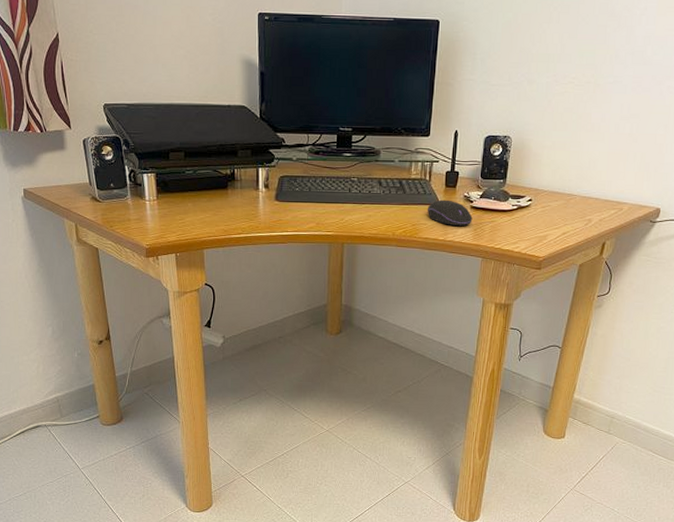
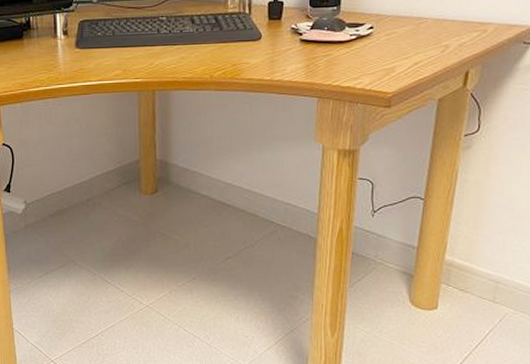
computer mouse: present [427,199,473,226] -> none [248,34,303,63]

